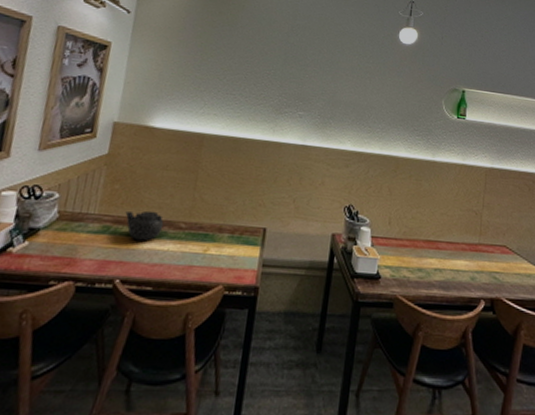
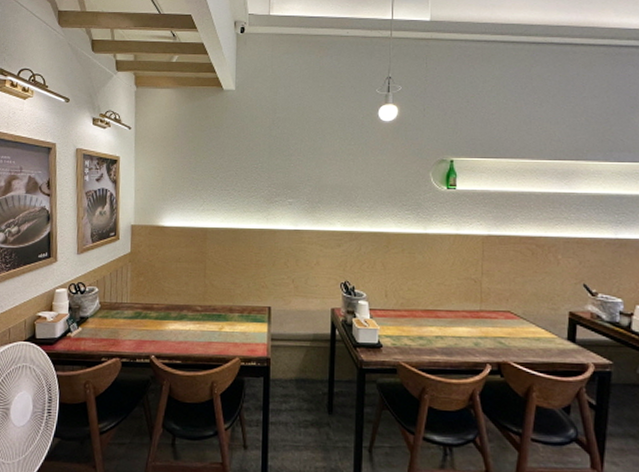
teapot: present [125,210,164,242] -> none [151,297,183,323]

